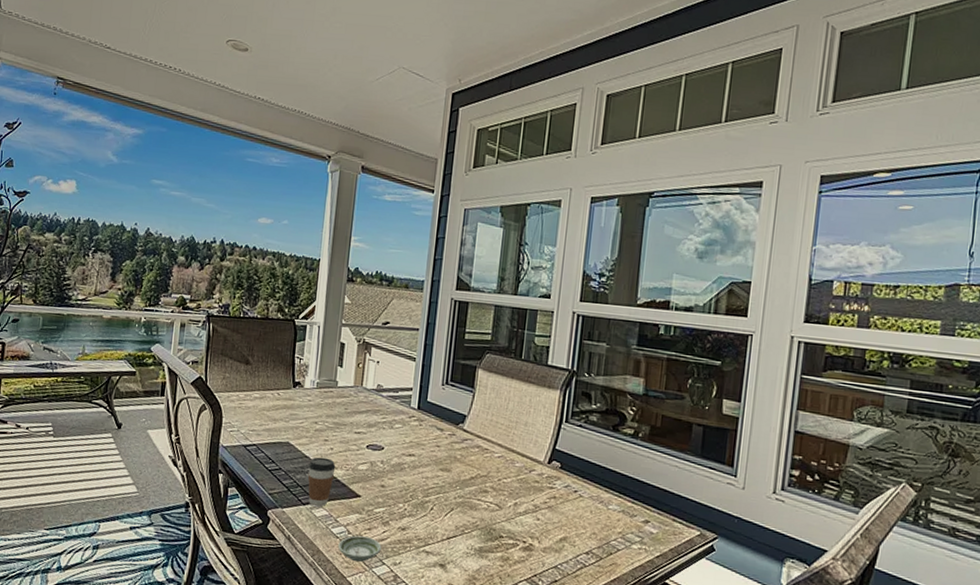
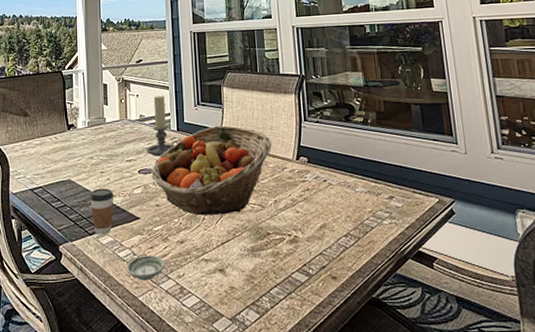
candle holder: none [378,366,417,434] -> present [146,95,179,157]
fruit basket: none [380,411,524,509] -> present [151,125,272,216]

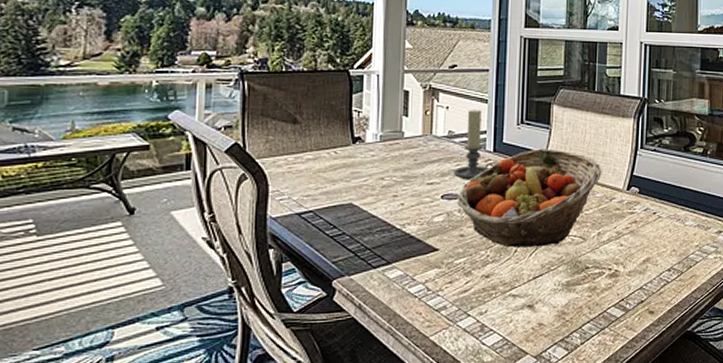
coffee cup: present [90,188,114,235] -> none [376,214,408,268]
saucer: present [126,255,165,281] -> none [417,291,465,319]

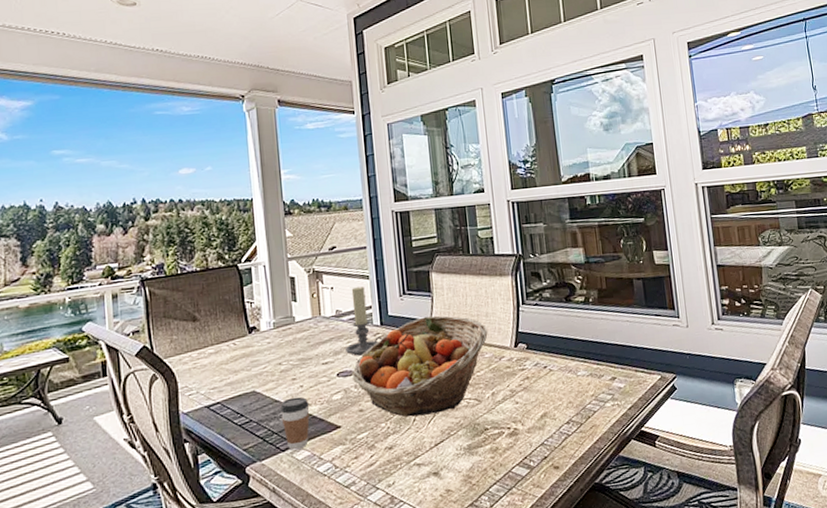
coffee cup: none [376,214,408,268] -> present [280,396,310,450]

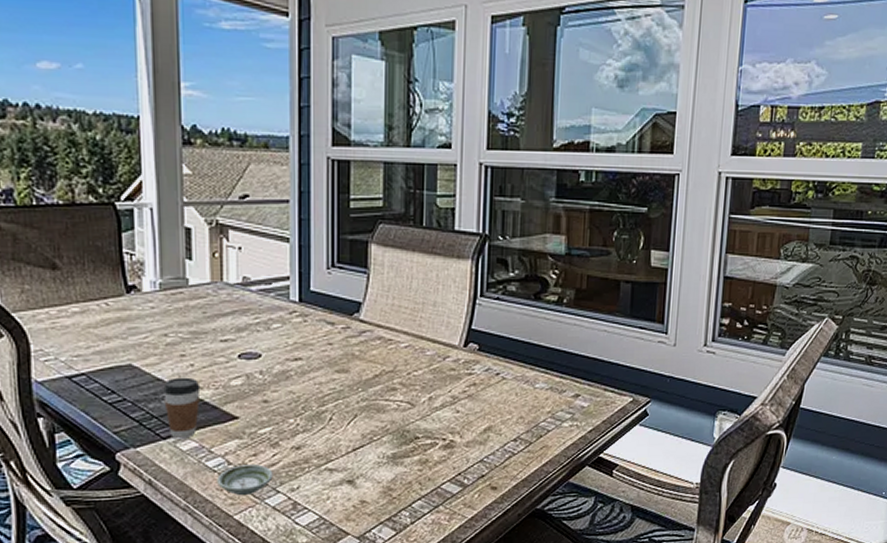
saucer: none [327,465,373,496] -> present [217,464,273,496]
candle holder: present [344,286,383,356] -> none [250,249,300,336]
fruit basket: present [352,315,488,417] -> none [258,298,433,415]

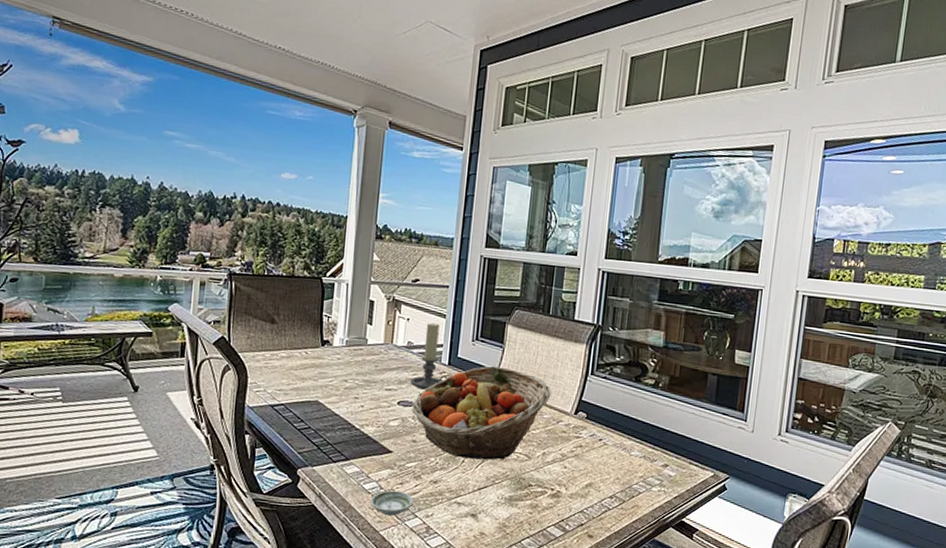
coffee cup: present [163,377,201,439] -> none [338,414,367,464]
candle holder: none [250,249,300,336] -> present [409,322,448,390]
fruit basket: none [258,298,433,415] -> present [412,366,551,460]

